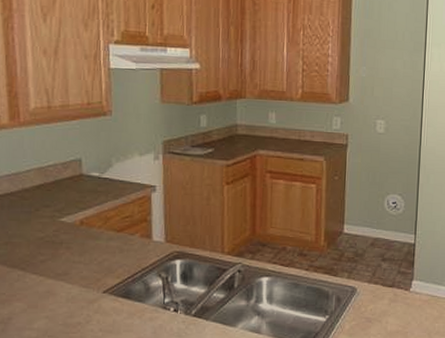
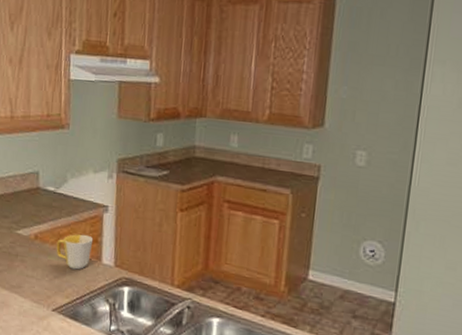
mug: none [104,215,143,250] -> present [56,234,94,270]

